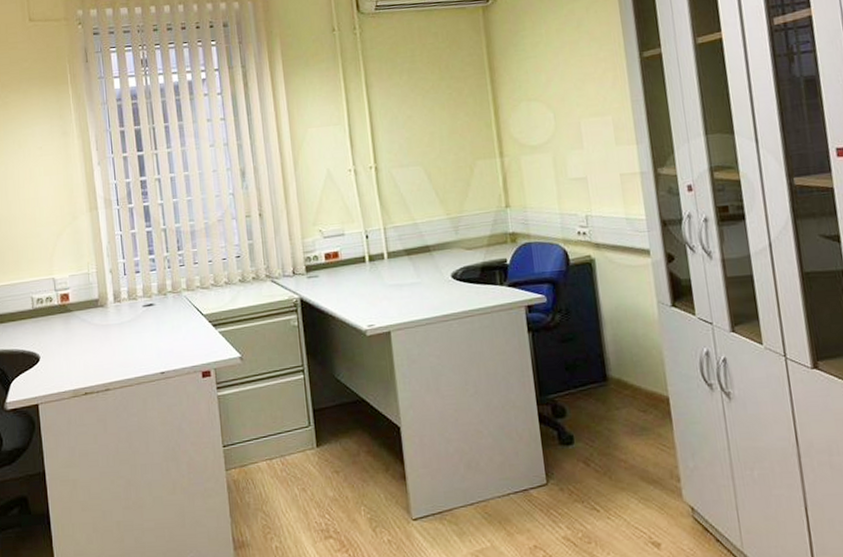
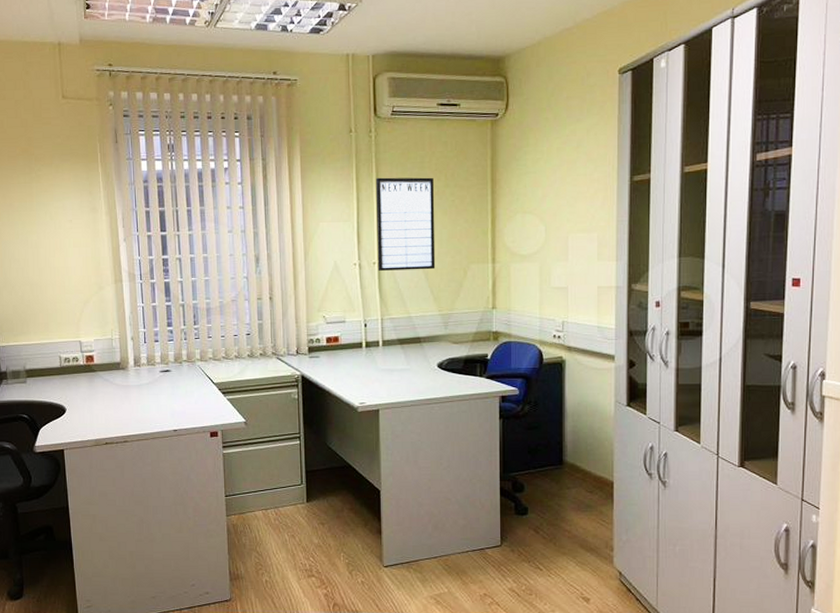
writing board: none [364,71,439,176] -> present [375,177,436,271]

